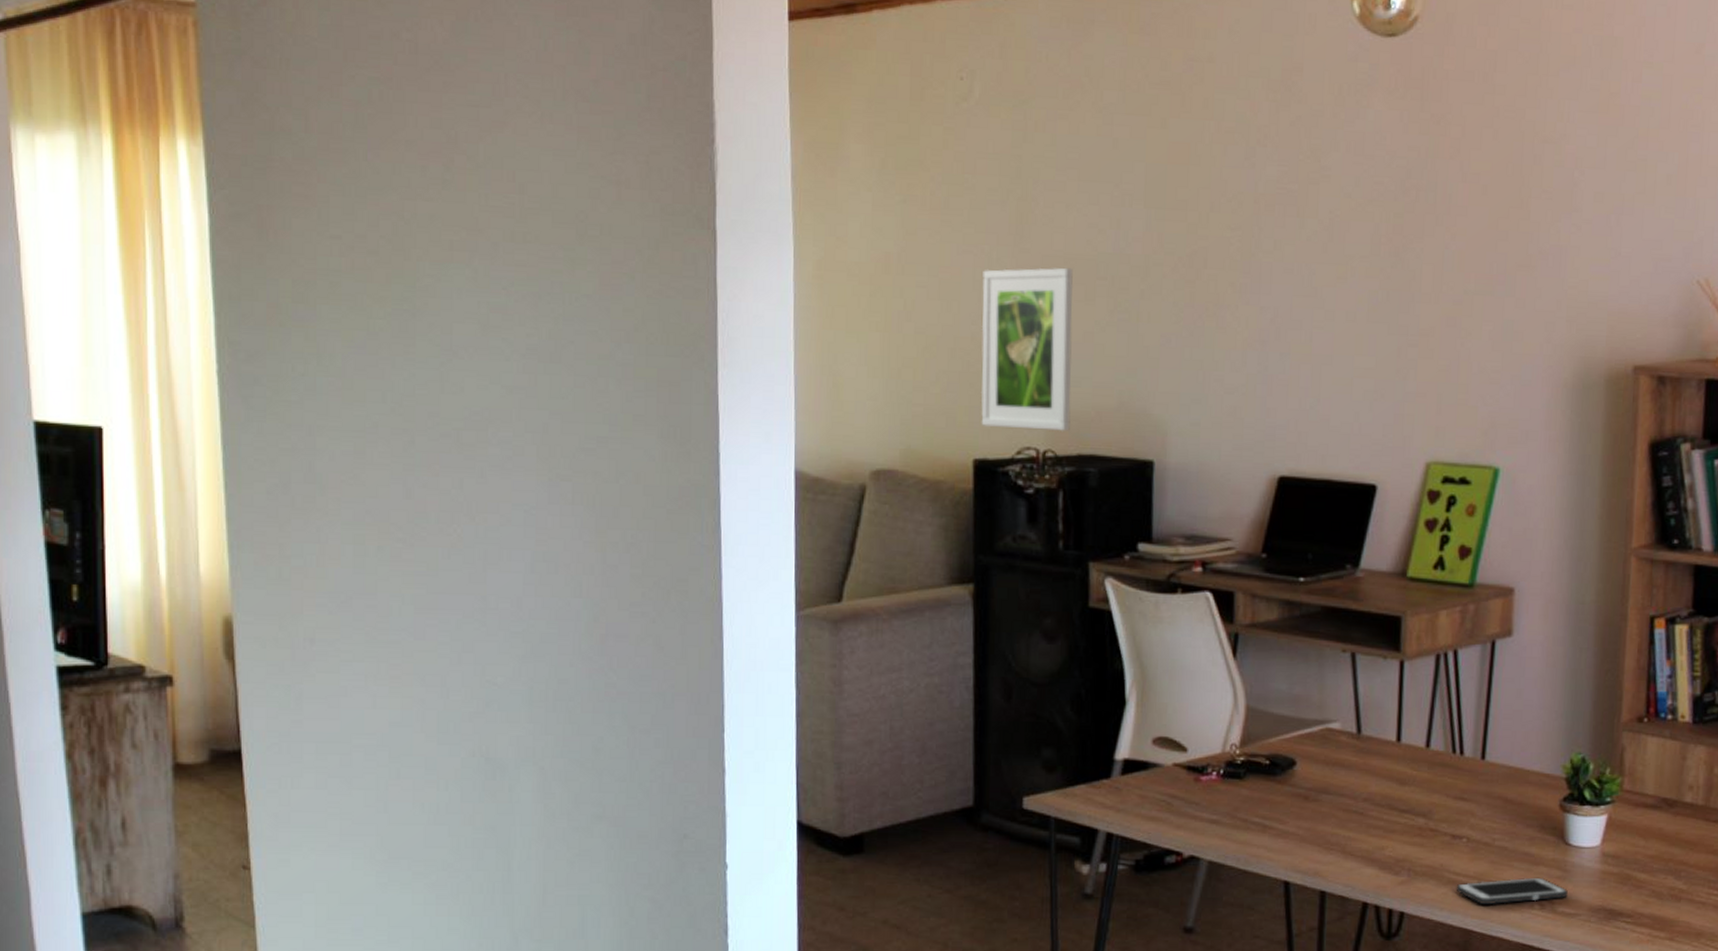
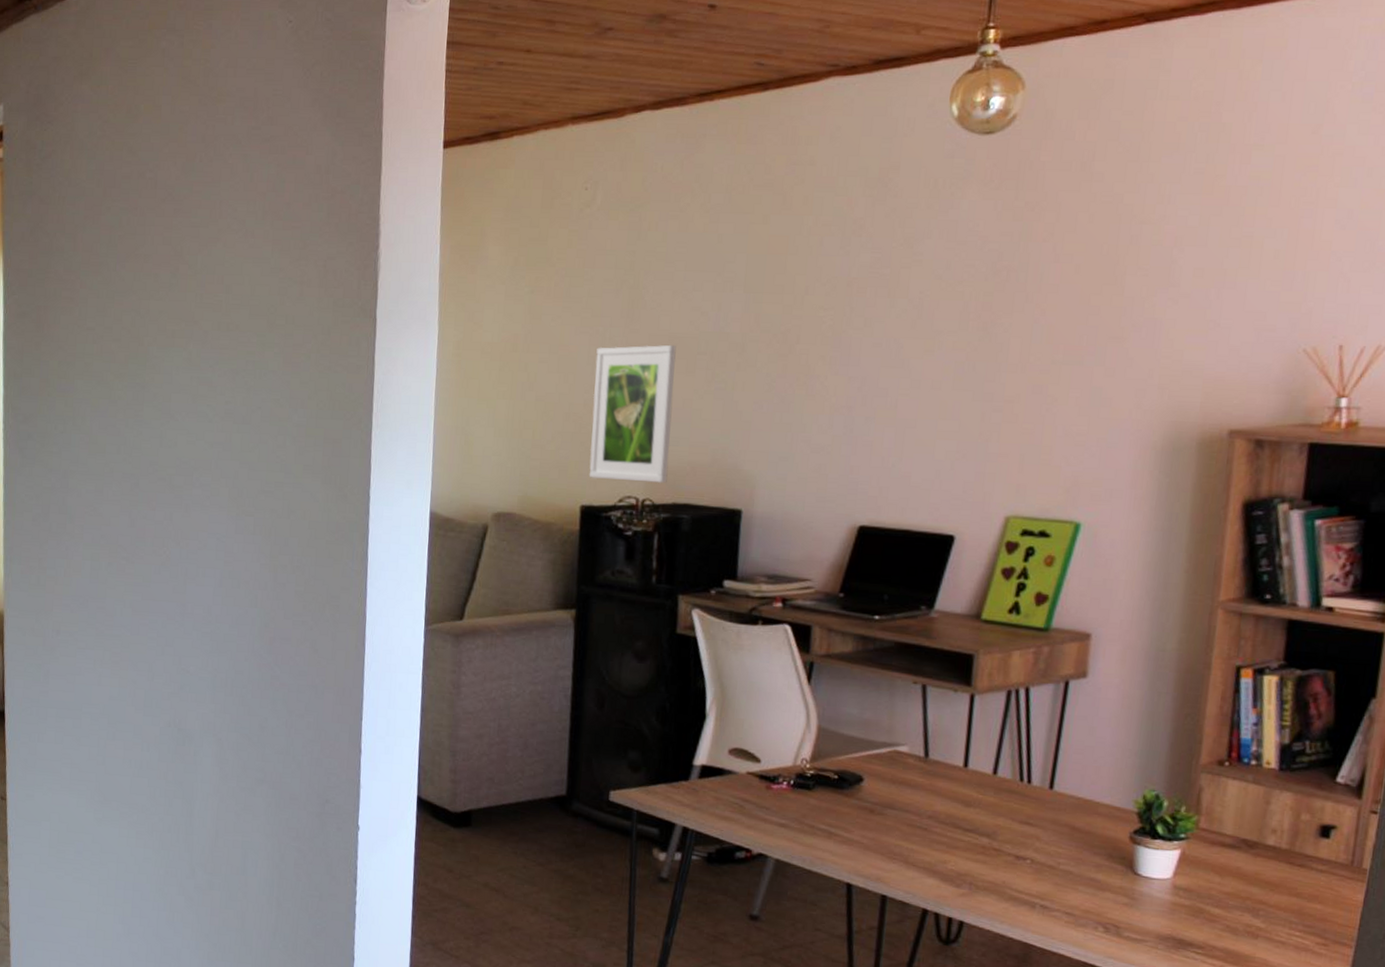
cell phone: present [1456,877,1568,905] -> none [1017,900,1135,925]

